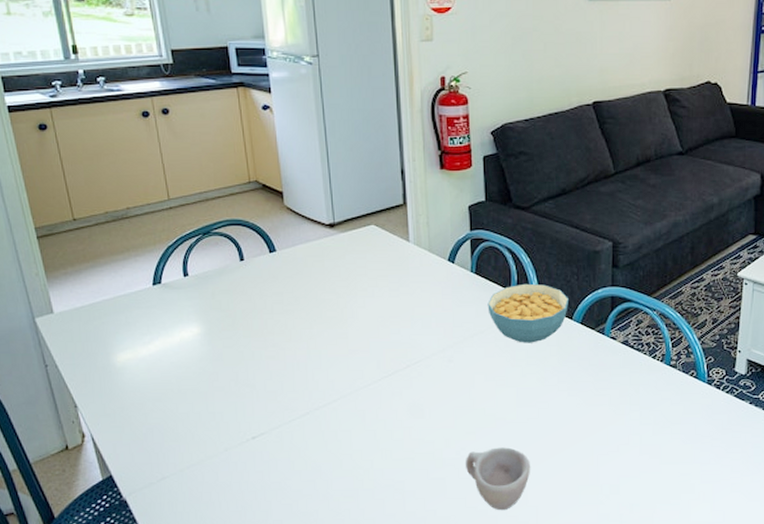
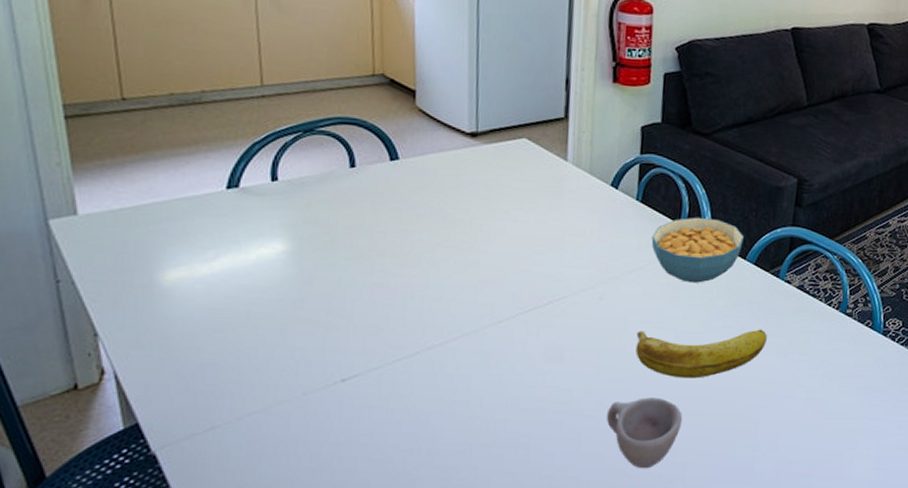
banana: none [484,383,599,430] -> present [635,329,767,379]

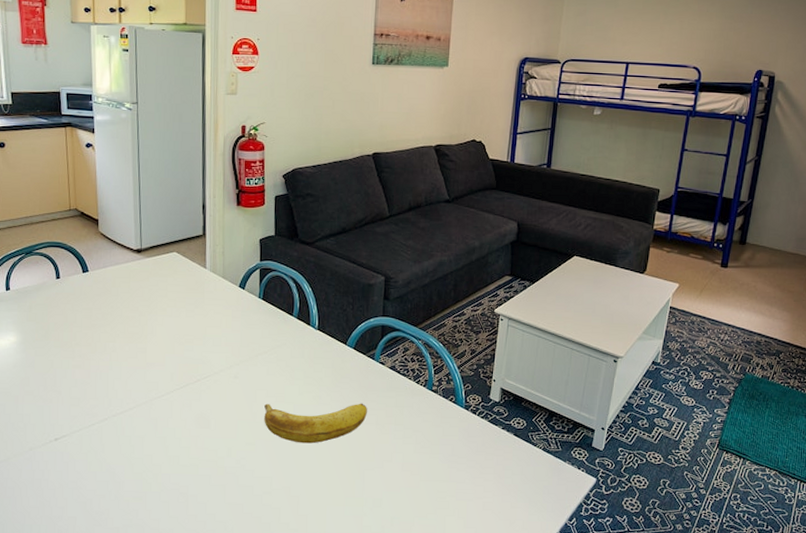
cup: present [607,397,683,469] -> none [245,458,304,518]
cereal bowl: present [651,217,744,283] -> none [272,310,344,365]

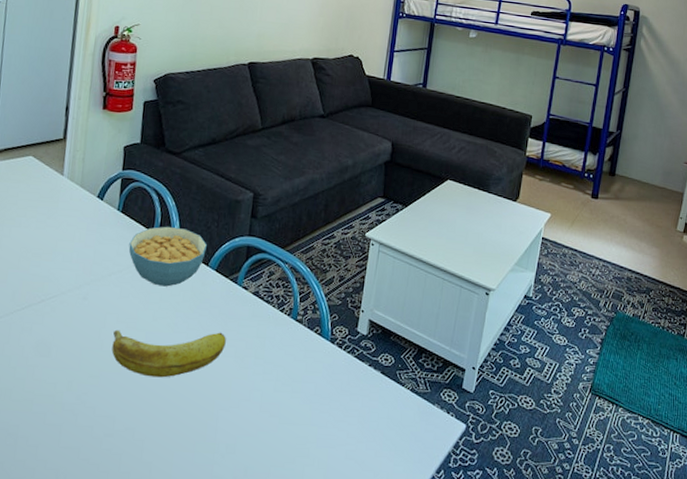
cereal bowl: none [272,310,344,365] -> present [128,226,207,287]

